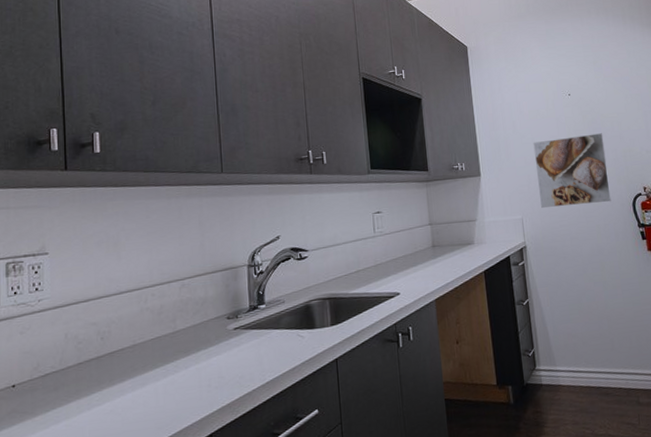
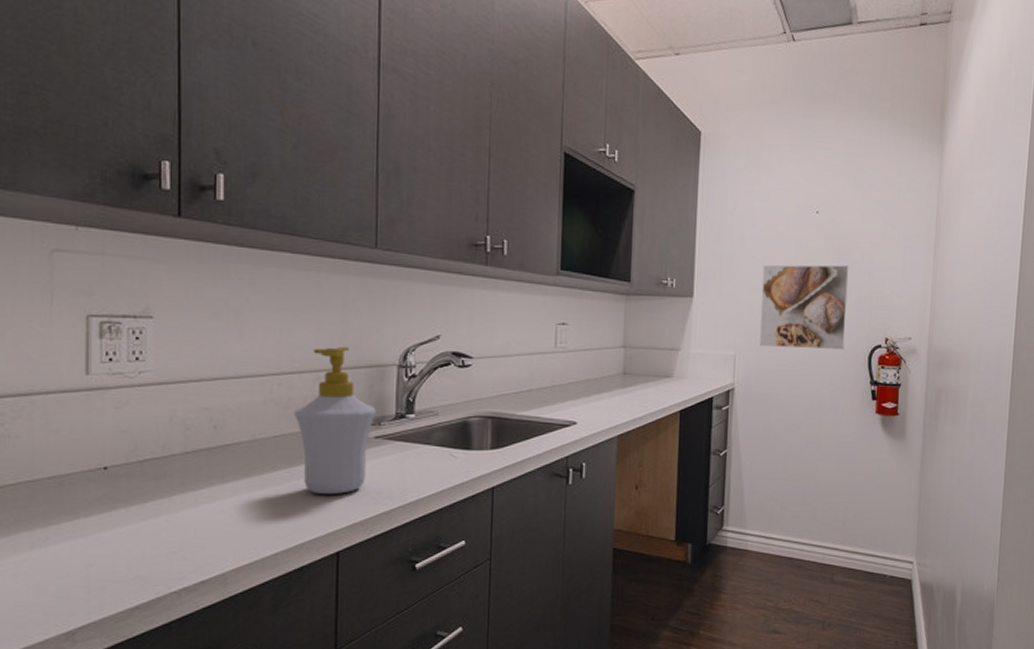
soap bottle: none [166,255,233,385] -> present [294,346,376,495]

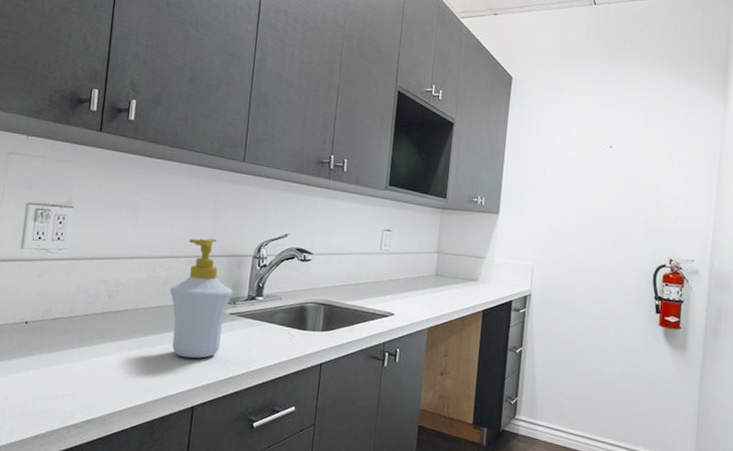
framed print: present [760,264,849,351] -> none [555,190,638,268]

